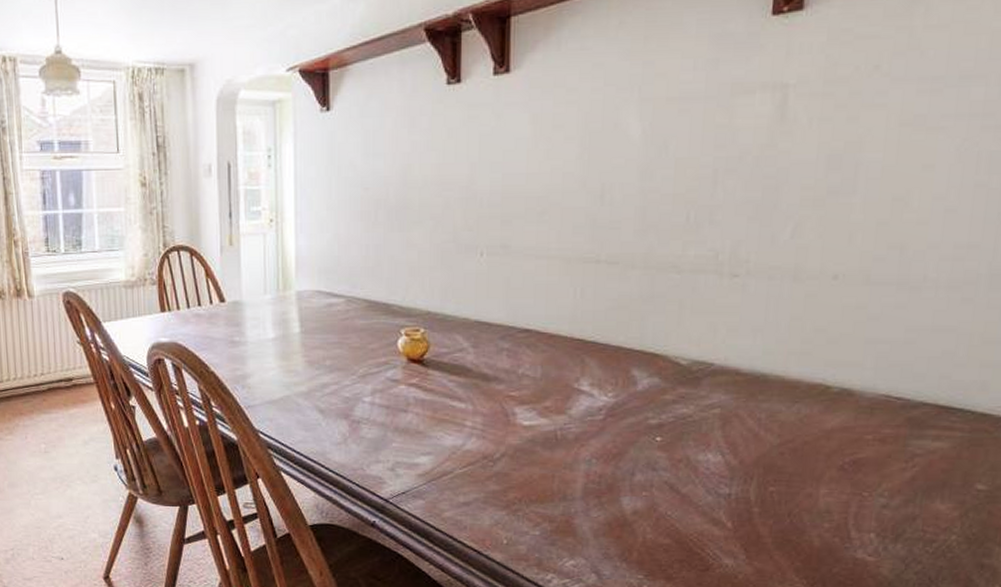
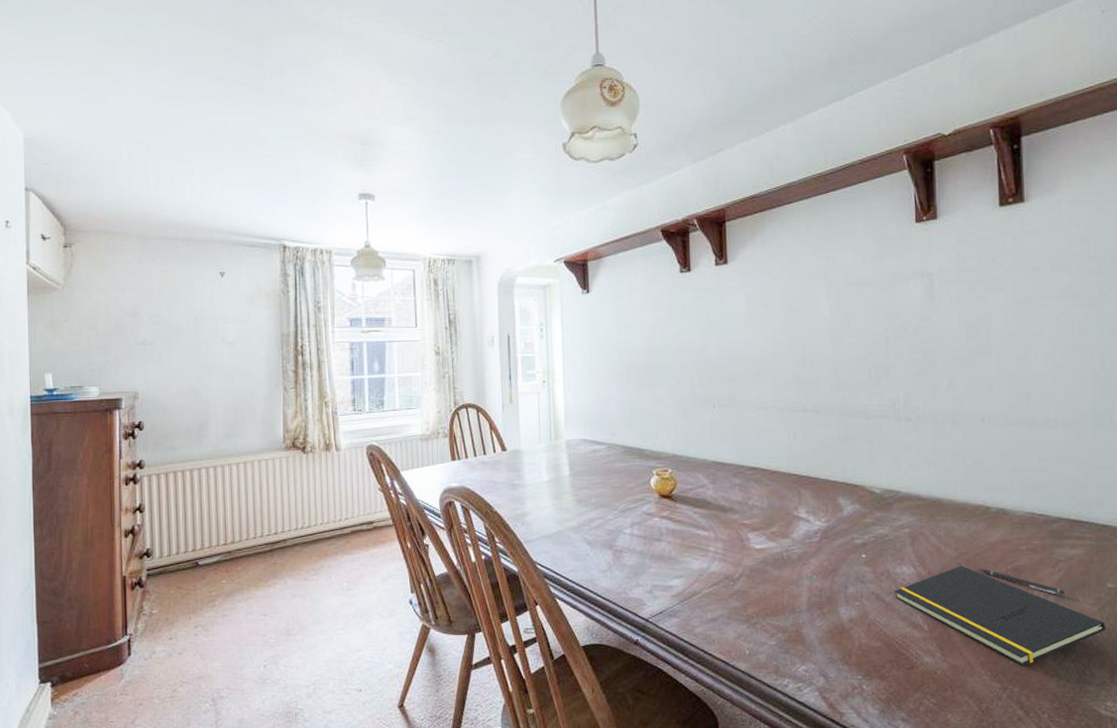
notepad: none [693,455,967,575] -> present [894,565,1107,665]
pen: none [806,460,918,495] -> present [978,568,1065,595]

